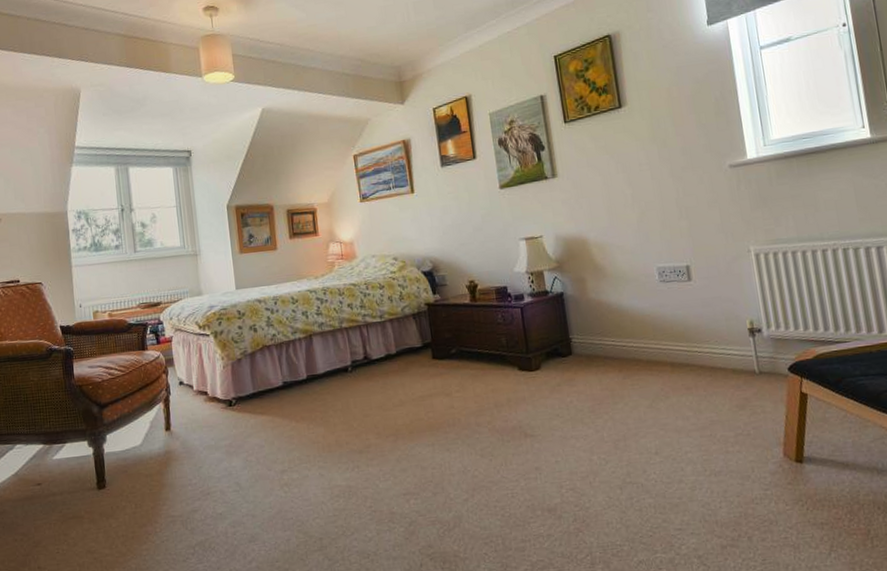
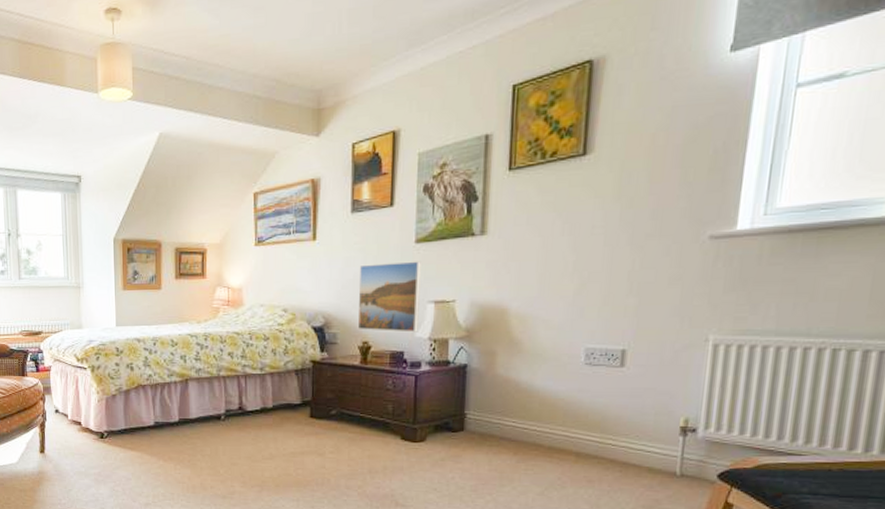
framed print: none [456,204,516,271] -> present [357,261,421,332]

